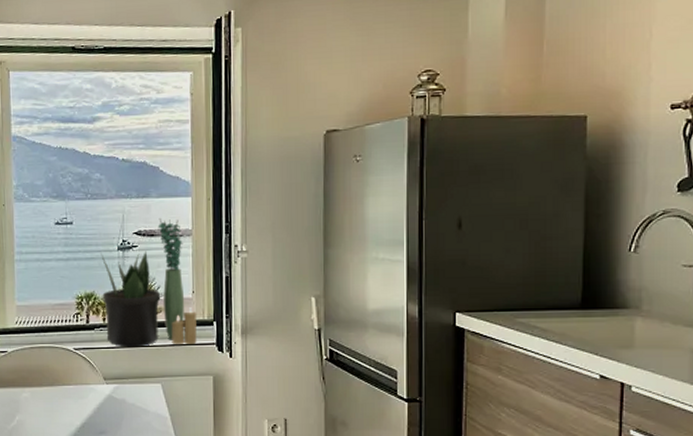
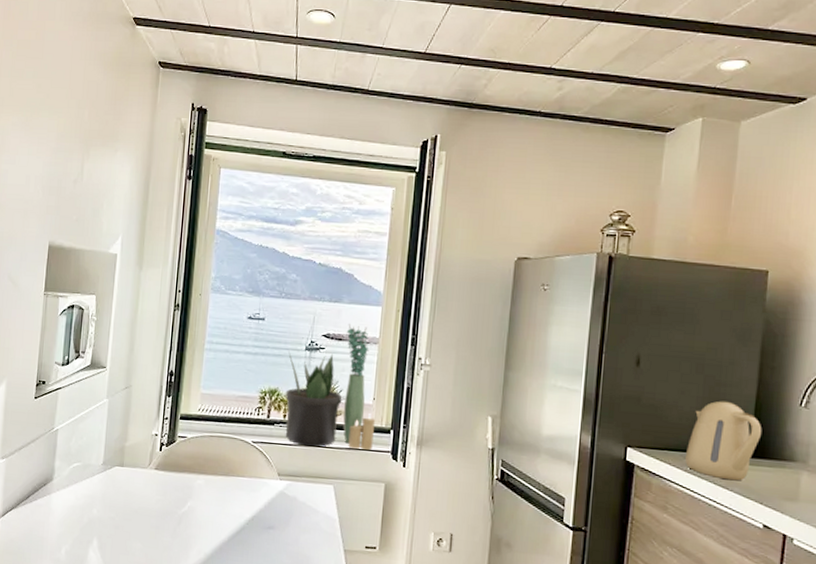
kettle: none [516,255,592,335] -> present [685,400,762,481]

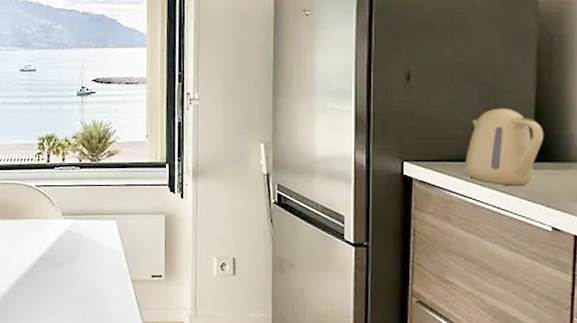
planter: present [285,350,342,447] -> none [61,97,117,186]
vase: present [343,324,369,444] -> none [114,67,139,181]
candle: present [348,414,376,450] -> none [126,150,151,185]

